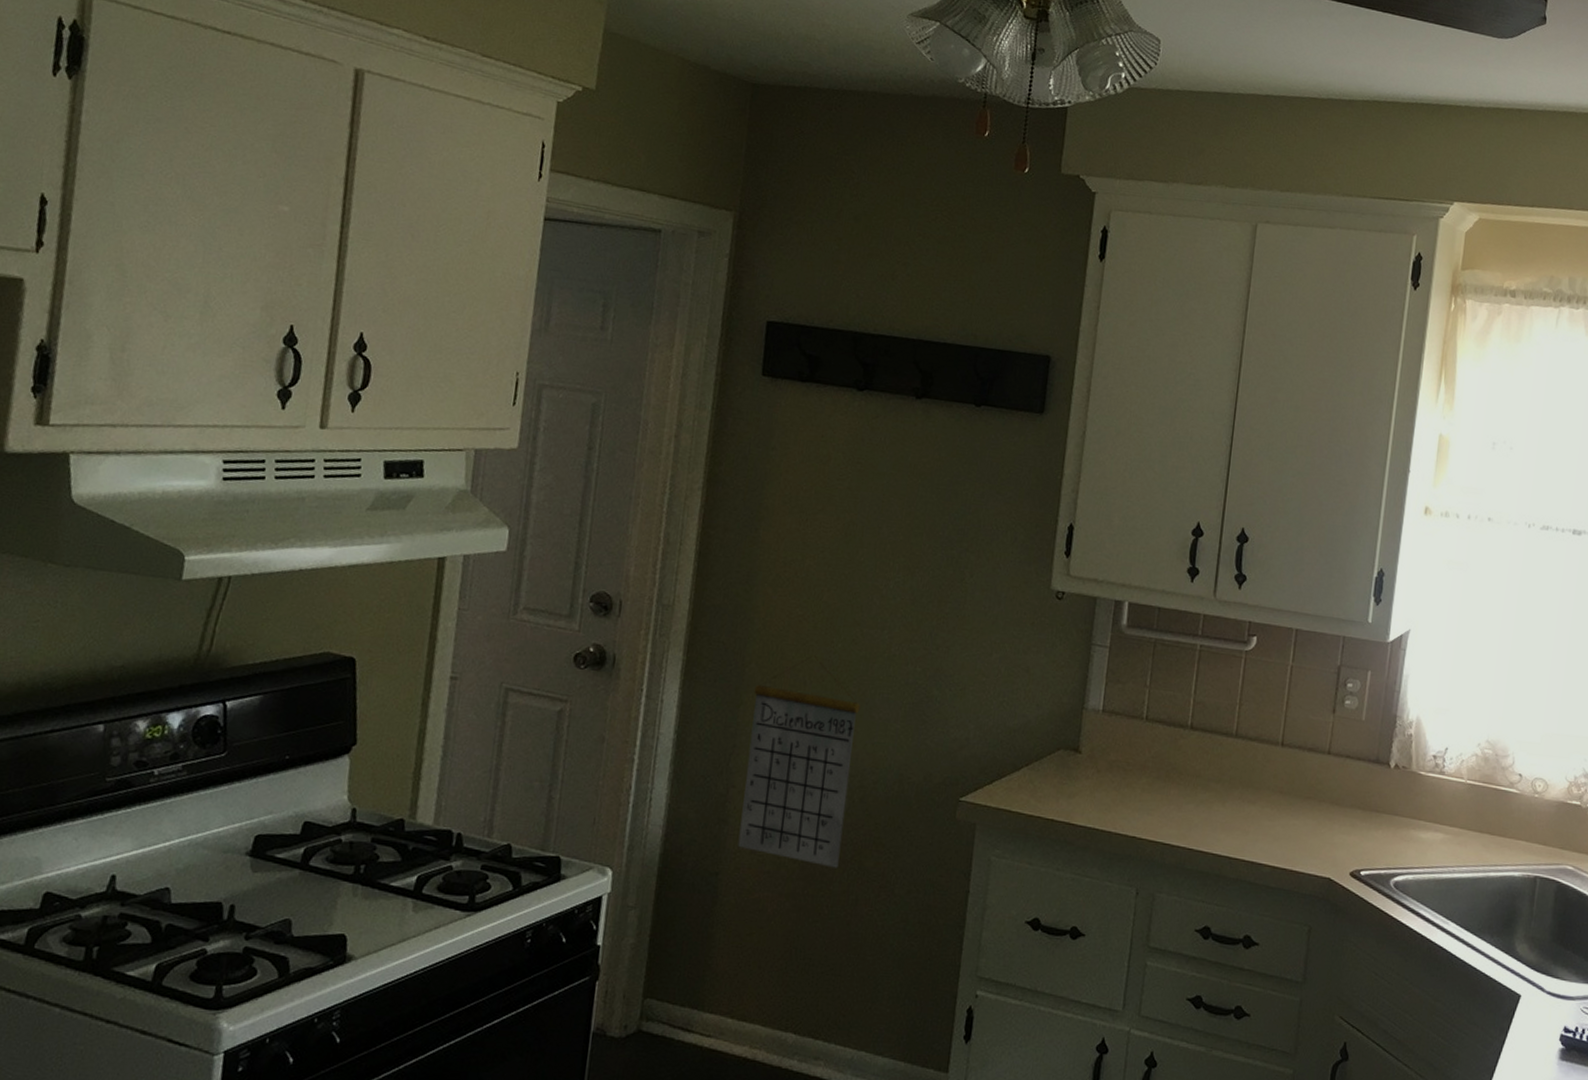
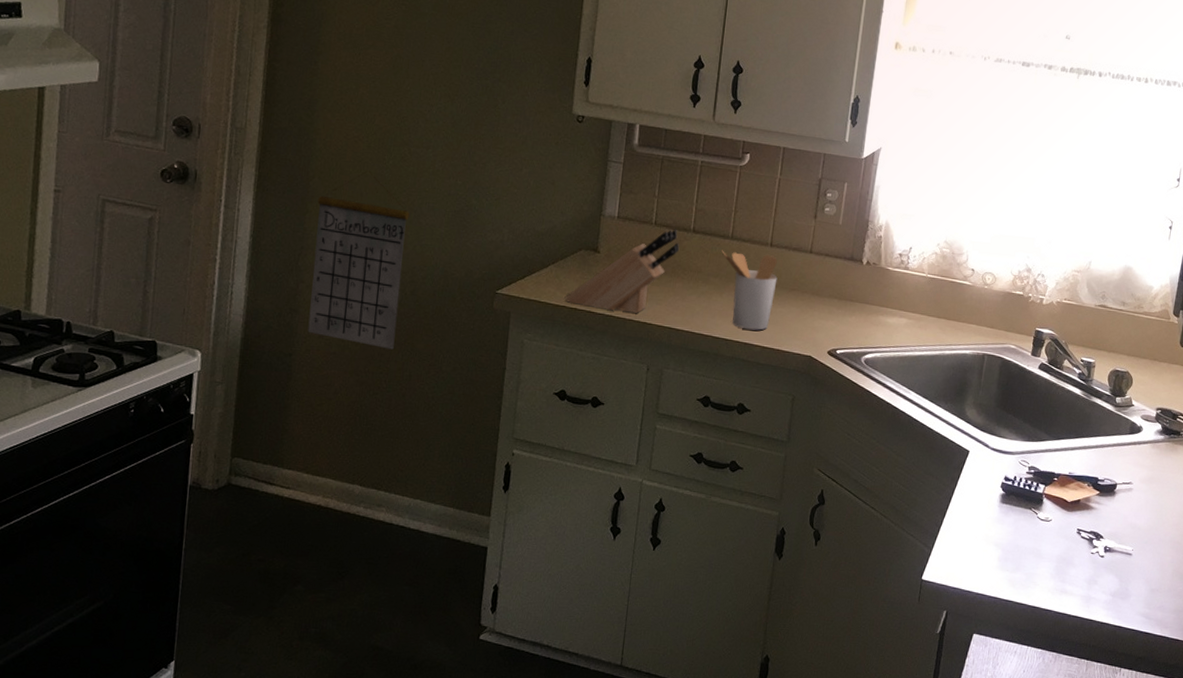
knife block: none [1039,725,1175,826] -> present [564,229,680,313]
utensil holder: none [1224,750,1290,847] -> present [721,250,778,331]

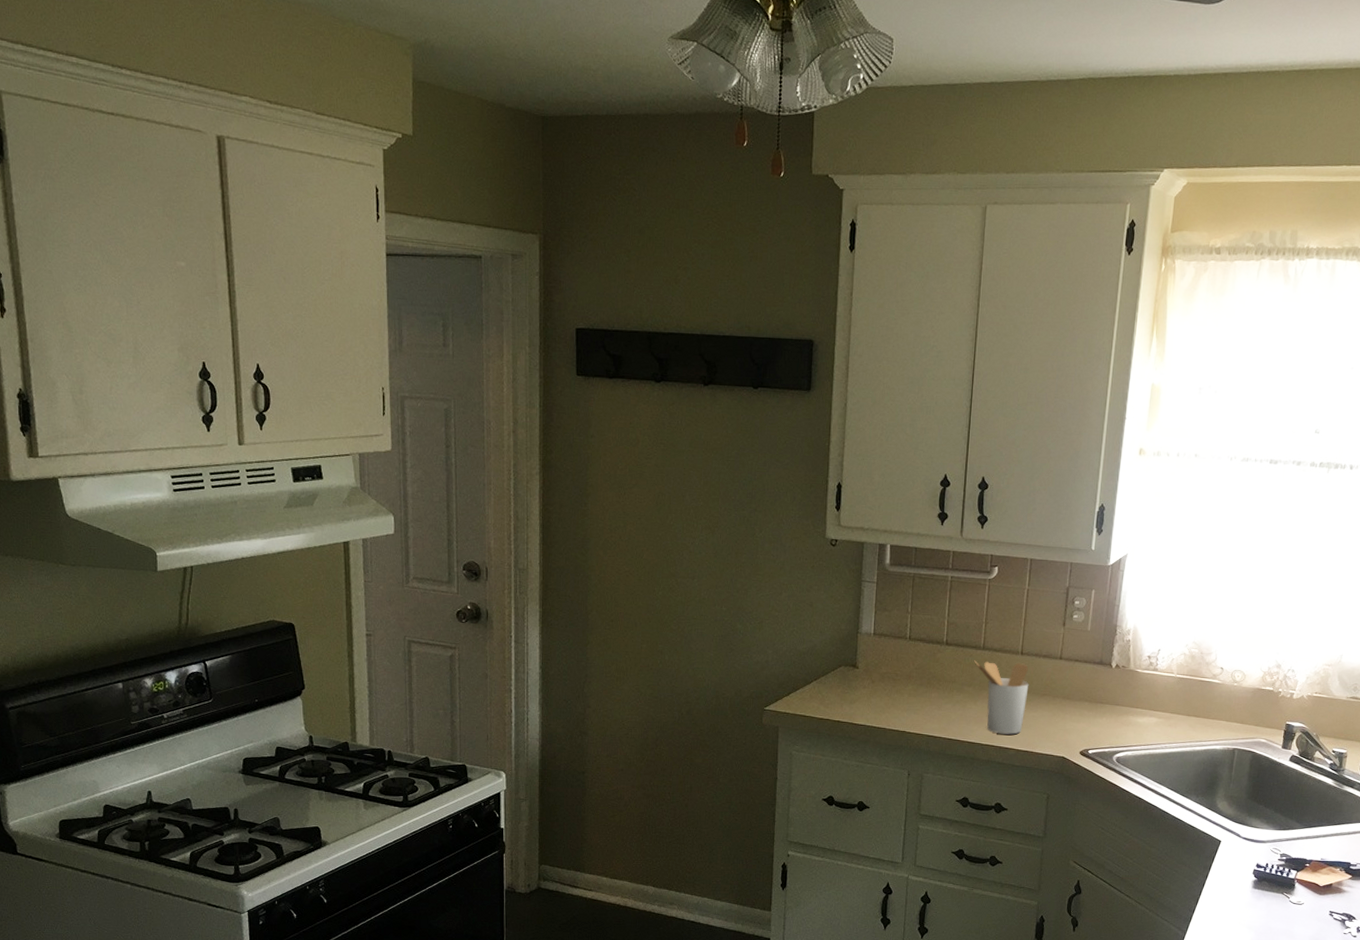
calendar: present [307,170,410,350] -> none [597,602,681,765]
knife block: present [564,229,680,313] -> none [827,642,934,723]

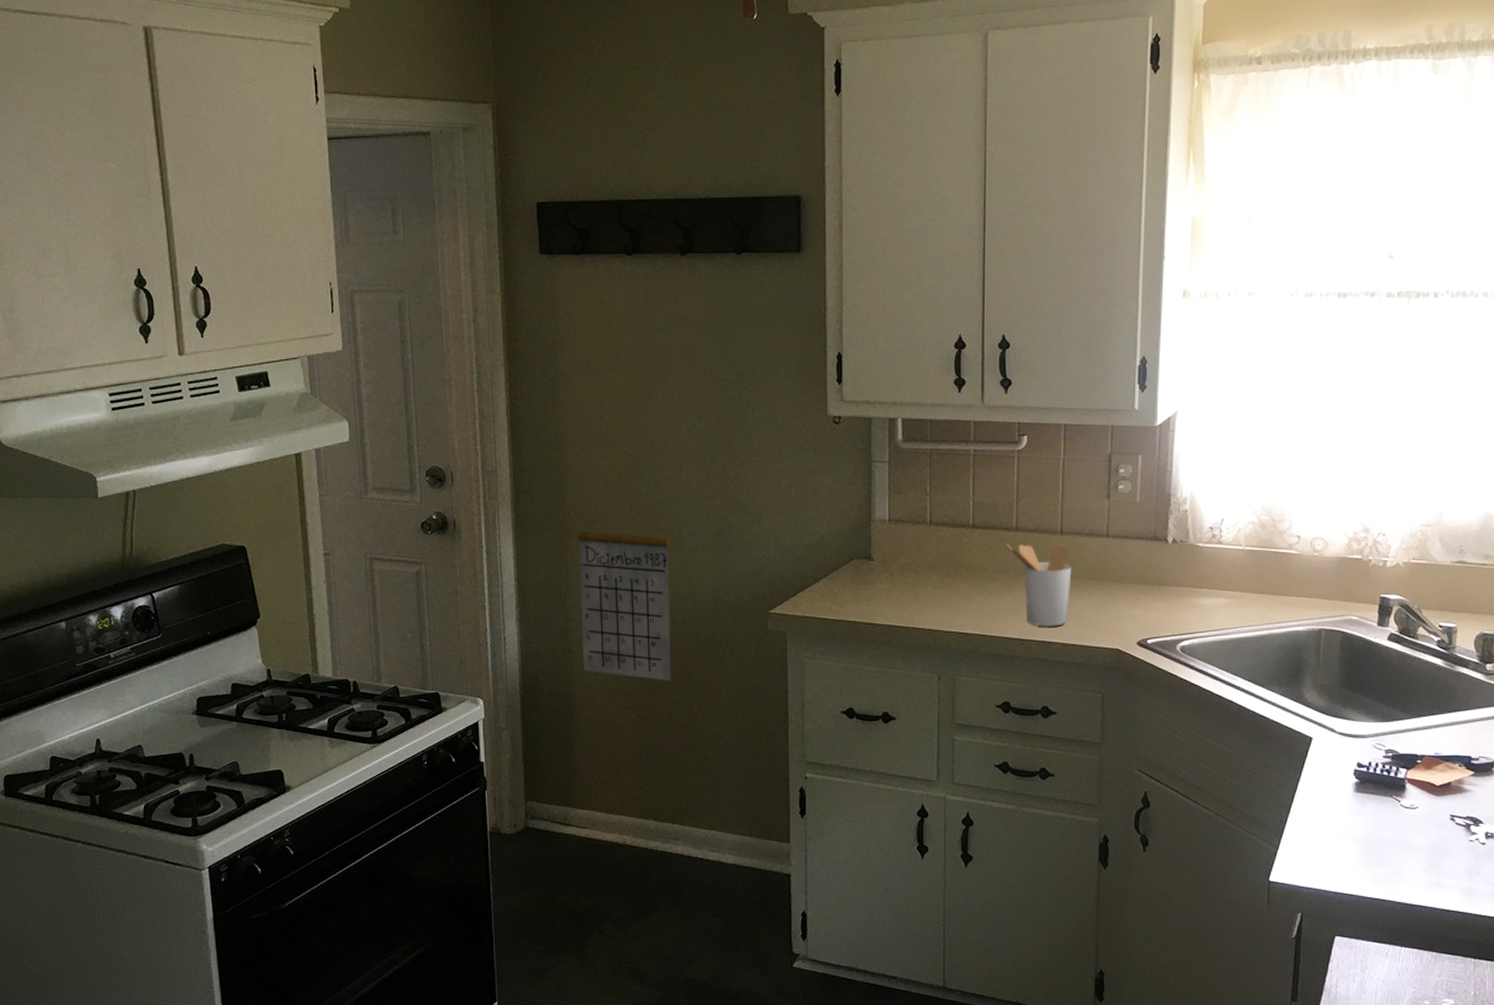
calendar: none [597,602,681,765] -> present [577,500,671,681]

